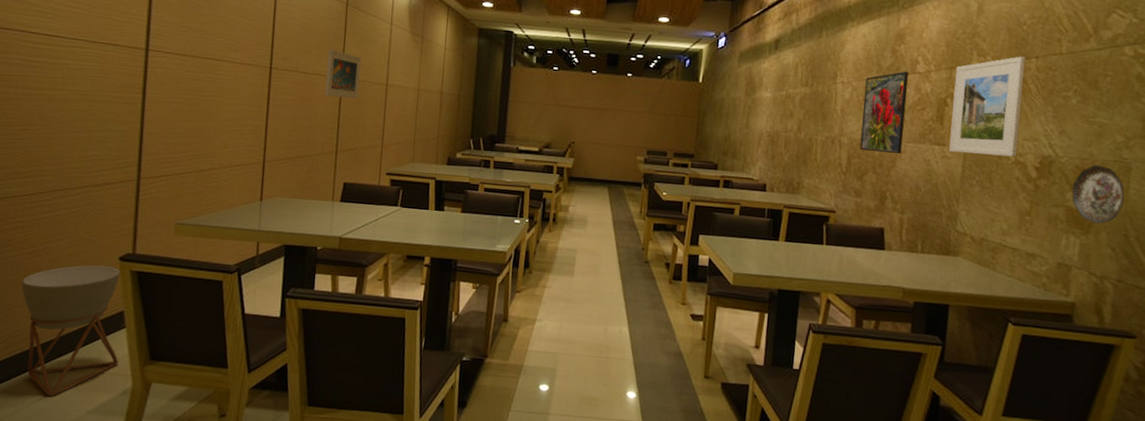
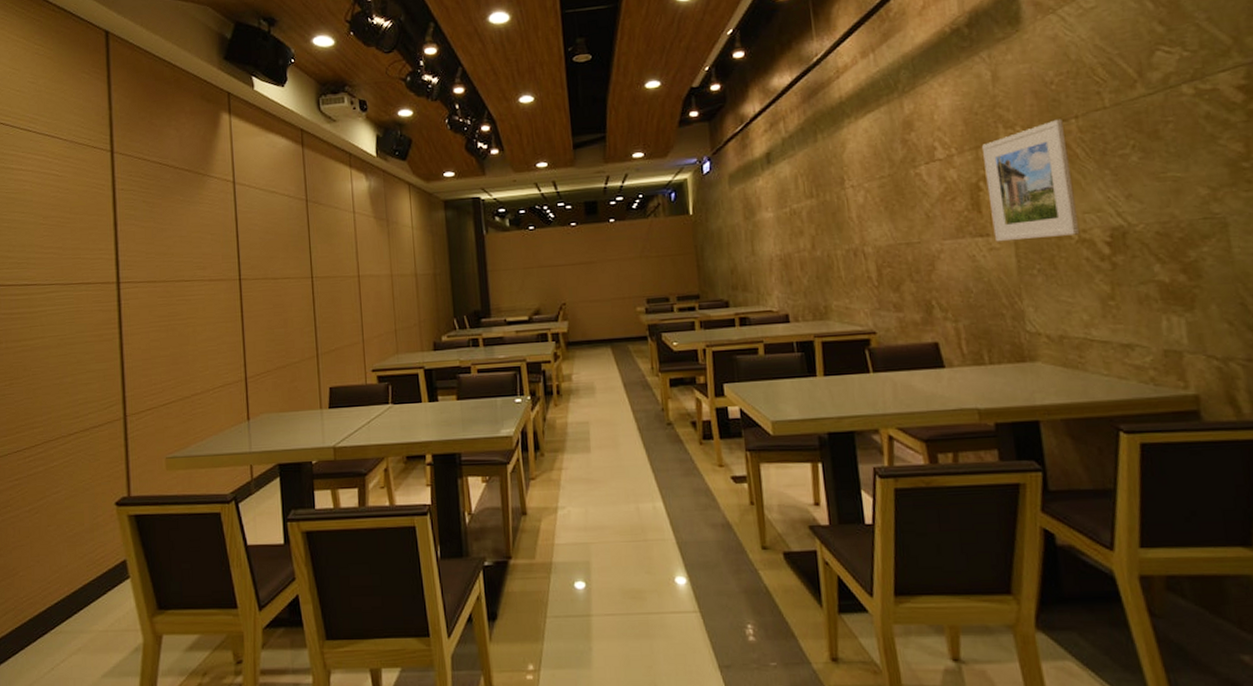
planter: present [22,265,120,397] -> none [24,514,127,664]
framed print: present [325,49,362,100] -> none [295,249,332,300]
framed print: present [859,71,909,154] -> none [878,160,939,258]
decorative plate: present [1072,165,1125,224] -> none [1158,226,1230,297]

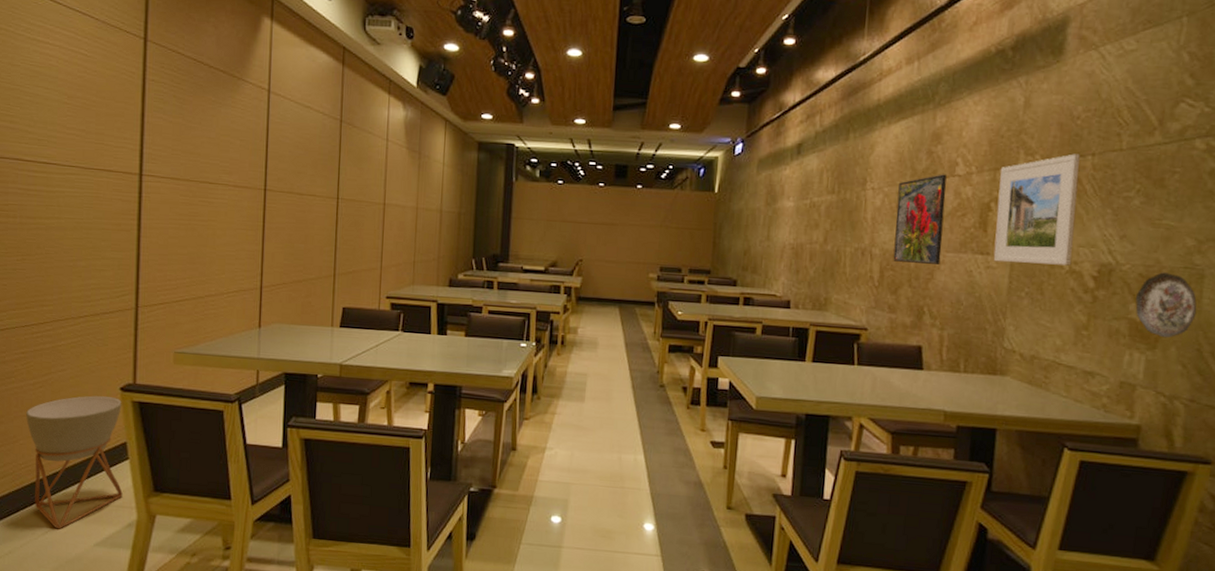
planter: none [24,514,127,664] -> present [26,395,123,529]
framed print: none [878,160,939,258] -> present [893,174,947,265]
decorative plate: none [1158,226,1230,297] -> present [1135,272,1197,338]

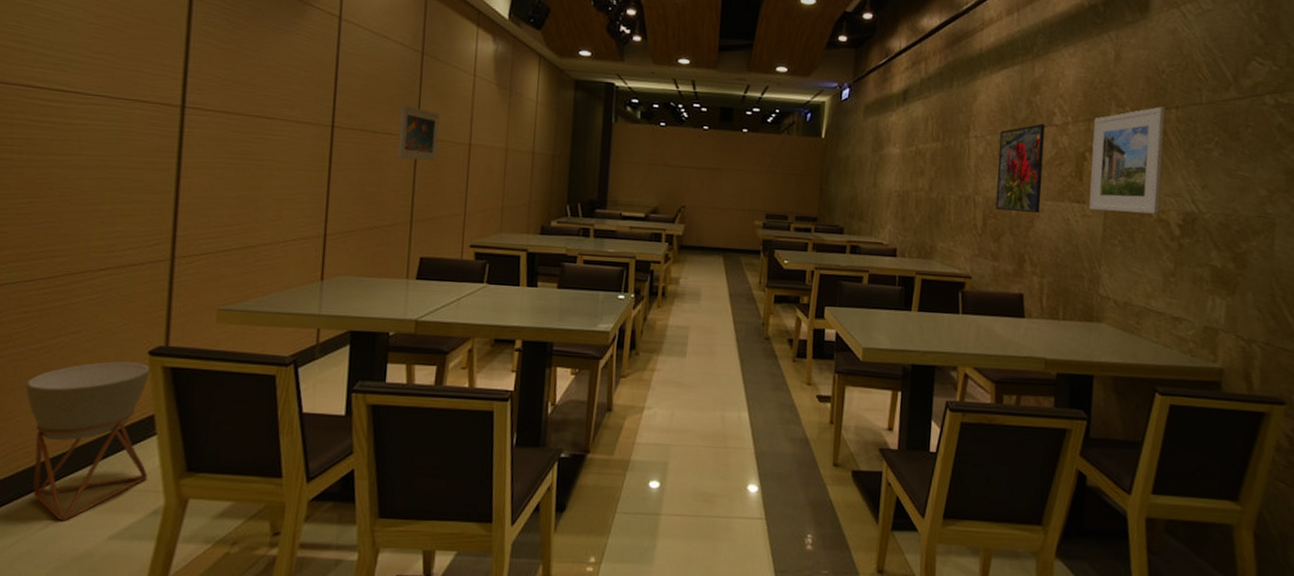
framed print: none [321,169,358,220] -> present [398,105,441,162]
decorative plate: present [1135,272,1197,338] -> none [1216,221,1270,284]

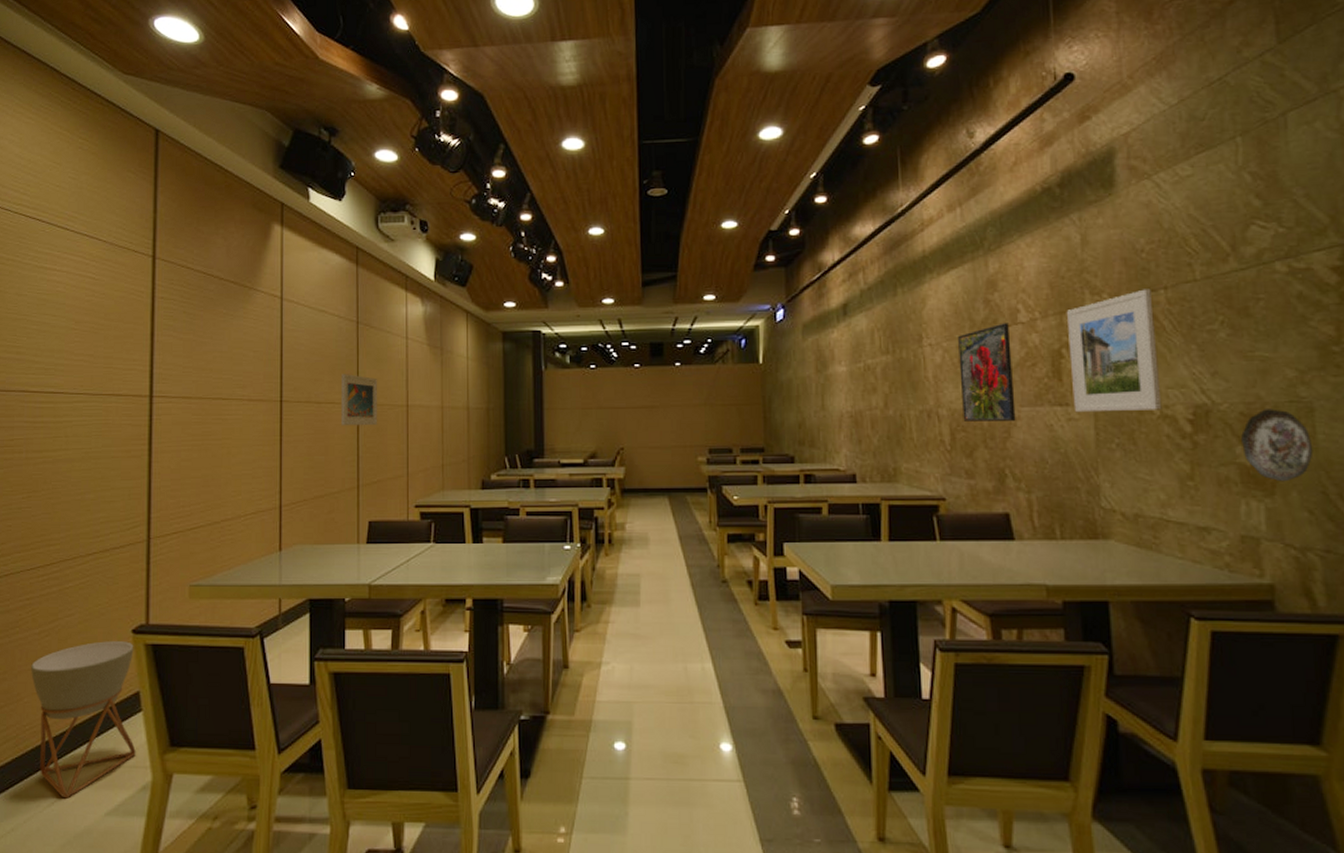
decorative plate: none [1216,221,1270,284] -> present [1241,409,1313,482]

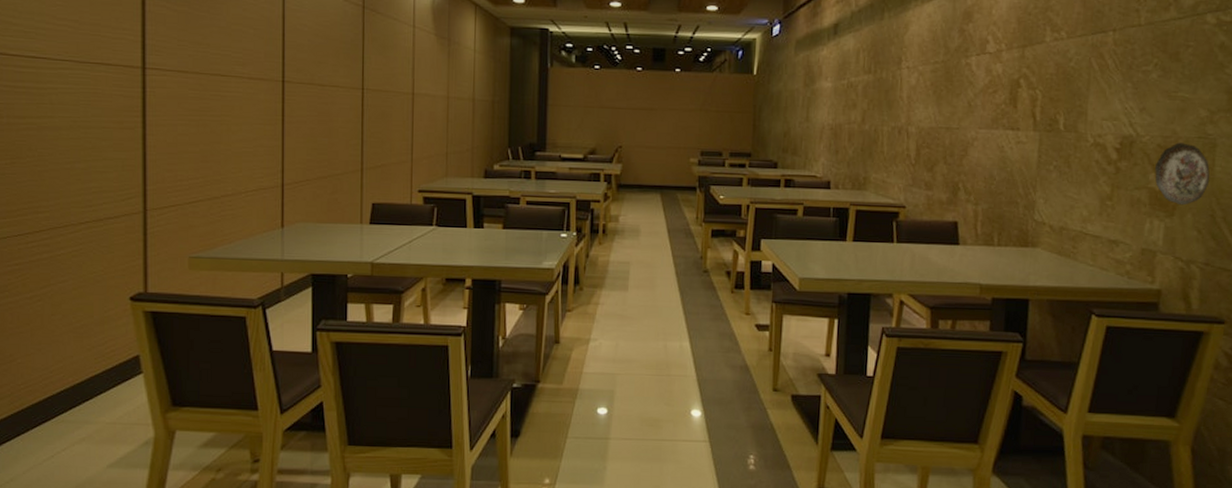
planter: present [31,641,136,799] -> none [24,307,137,452]
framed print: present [341,374,378,426] -> none [346,58,384,112]
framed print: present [958,323,1016,421] -> none [928,52,978,141]
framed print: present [1067,289,1162,413] -> none [1023,30,1102,139]

